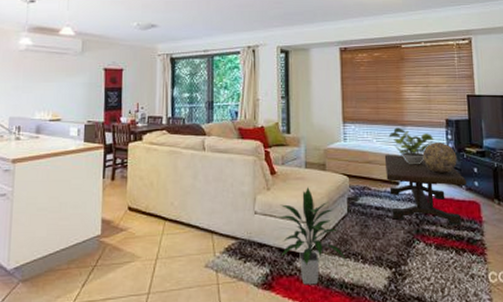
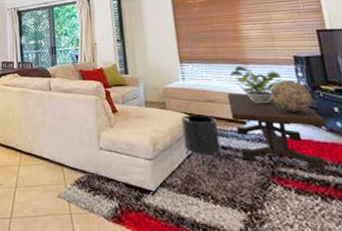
indoor plant: present [279,187,348,285] -> none [123,125,197,222]
planter: none [339,176,374,233] -> present [181,114,222,172]

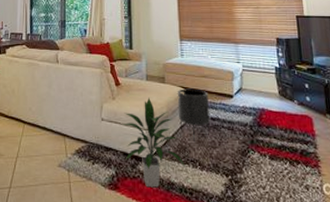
indoor plant: none [123,125,197,222] -> present [123,98,186,188]
coffee table: present [227,92,328,169] -> none [219,69,299,138]
potted plant: present [229,66,282,104] -> none [222,45,266,80]
decorative sphere: present [270,80,313,114] -> none [255,59,289,89]

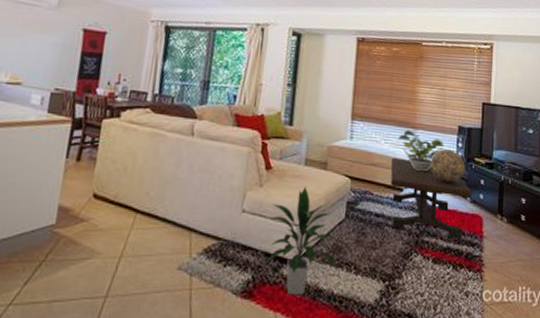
planter: present [177,88,210,141] -> none [337,177,376,241]
coffee table: none [219,69,299,138] -> present [390,157,473,239]
potted plant: none [222,45,266,80] -> present [398,130,444,172]
decorative sphere: none [255,59,289,89] -> present [430,149,465,184]

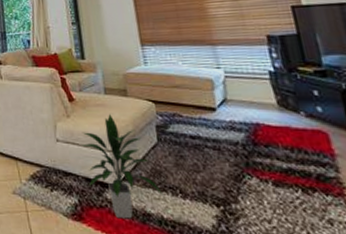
coffee table: present [390,157,473,239] -> none [194,77,307,159]
potted plant: present [398,130,444,172] -> none [196,47,255,89]
decorative sphere: present [430,149,465,184] -> none [241,62,289,98]

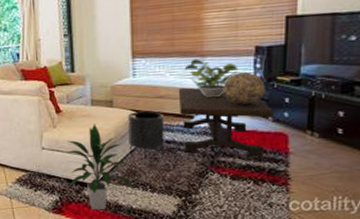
planter: none [144,101,191,164] -> present [127,111,164,165]
coffee table: none [194,77,307,159] -> present [178,87,275,157]
potted plant: none [196,47,255,89] -> present [184,59,239,98]
decorative sphere: none [241,62,289,98] -> present [223,72,265,106]

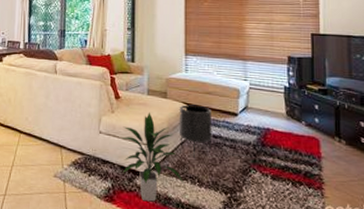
coffee table: present [178,87,275,157] -> none [224,86,307,159]
potted plant: present [184,59,239,98] -> none [229,62,275,99]
decorative sphere: present [223,72,265,106] -> none [262,78,298,109]

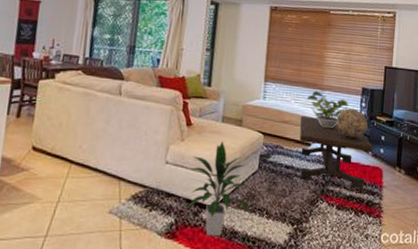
planter: present [179,104,211,158] -> none [251,133,286,189]
coffee table: none [224,86,307,159] -> present [299,115,374,188]
potted plant: none [229,62,275,99] -> present [307,91,349,129]
decorative sphere: none [262,78,298,109] -> present [336,108,368,140]

